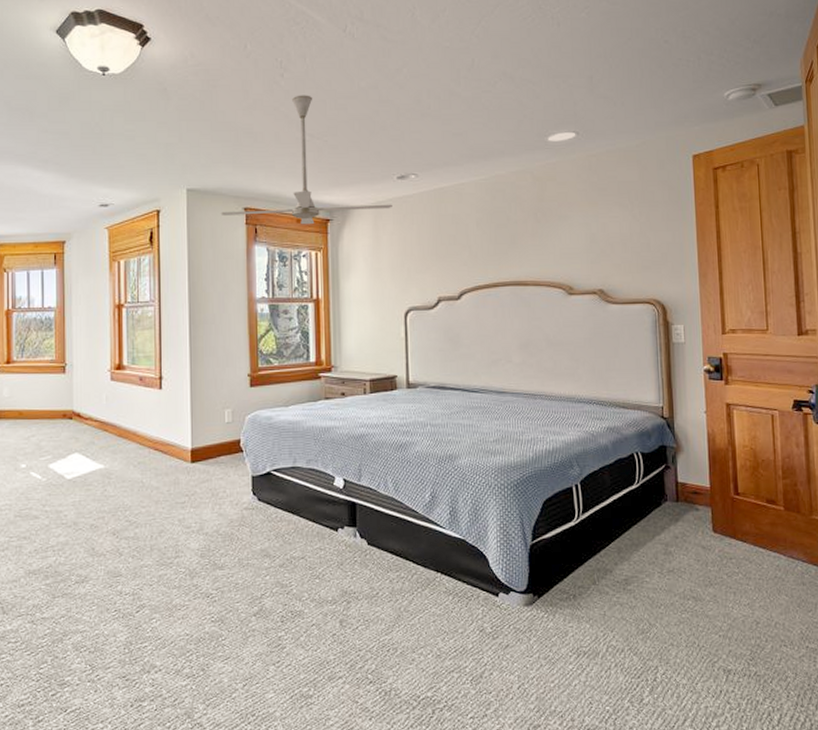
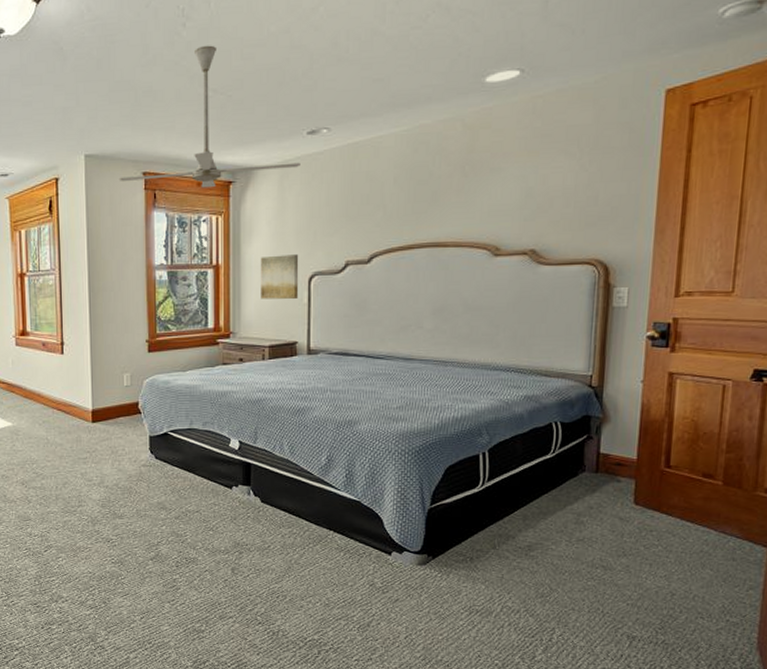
wall art: none [359,290,396,333] -> present [261,254,299,299]

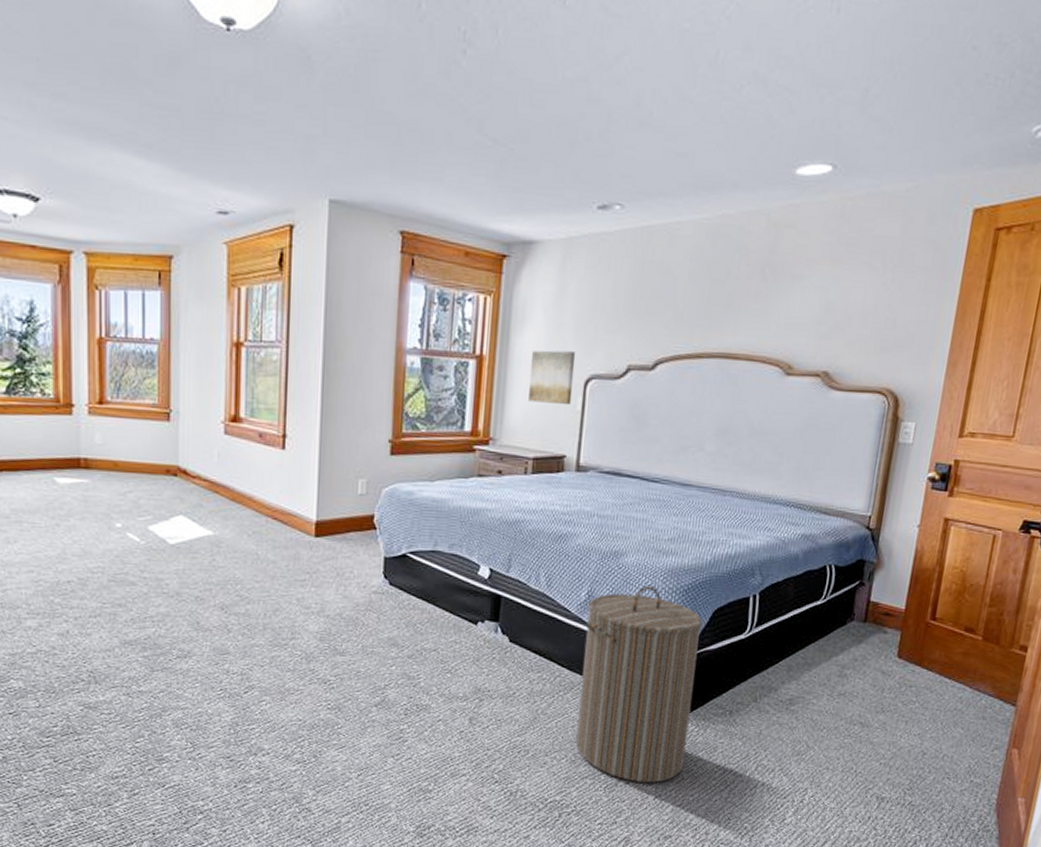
ceiling fan: present [118,45,300,188] -> none [369,81,587,261]
laundry hamper: none [327,449,436,623] -> present [575,586,703,783]

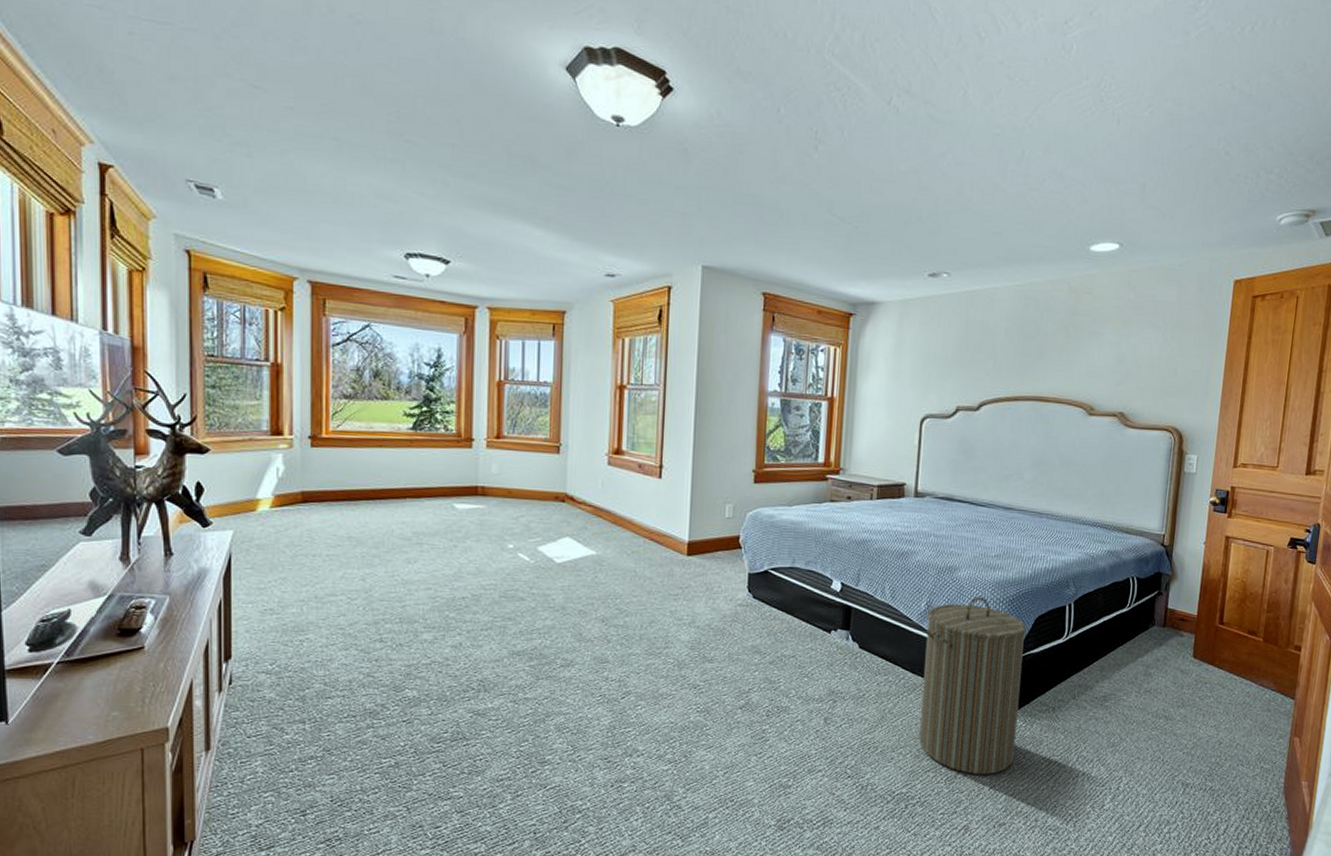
wall art: present [528,350,576,404] -> none [873,393,913,439]

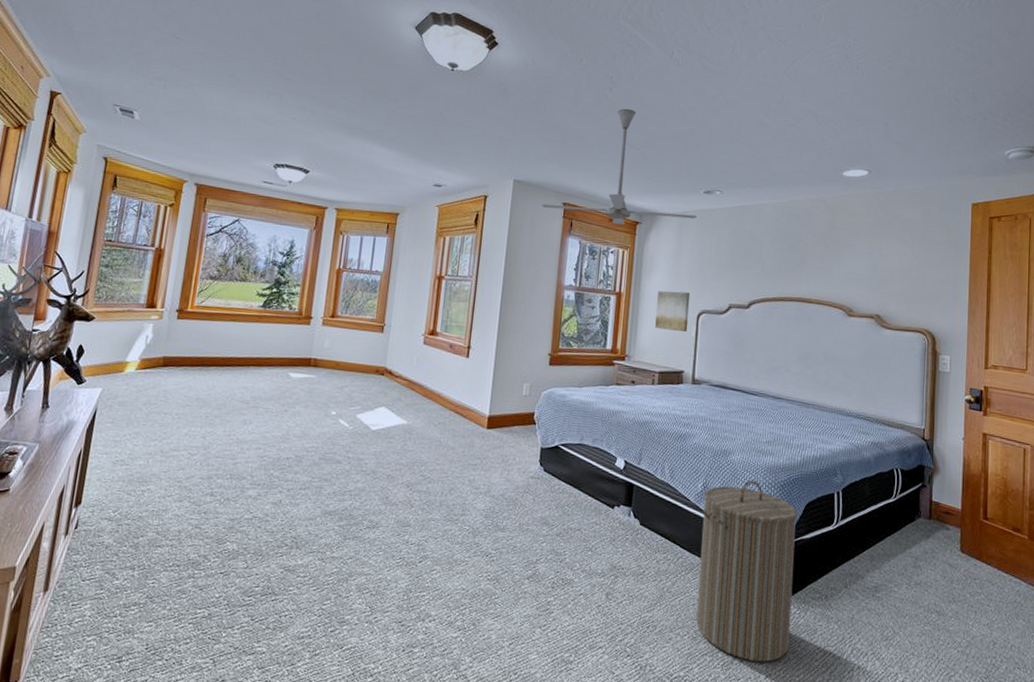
ceiling fan: none [736,172,920,318] -> present [541,108,697,225]
wall art: none [873,393,913,439] -> present [655,291,691,332]

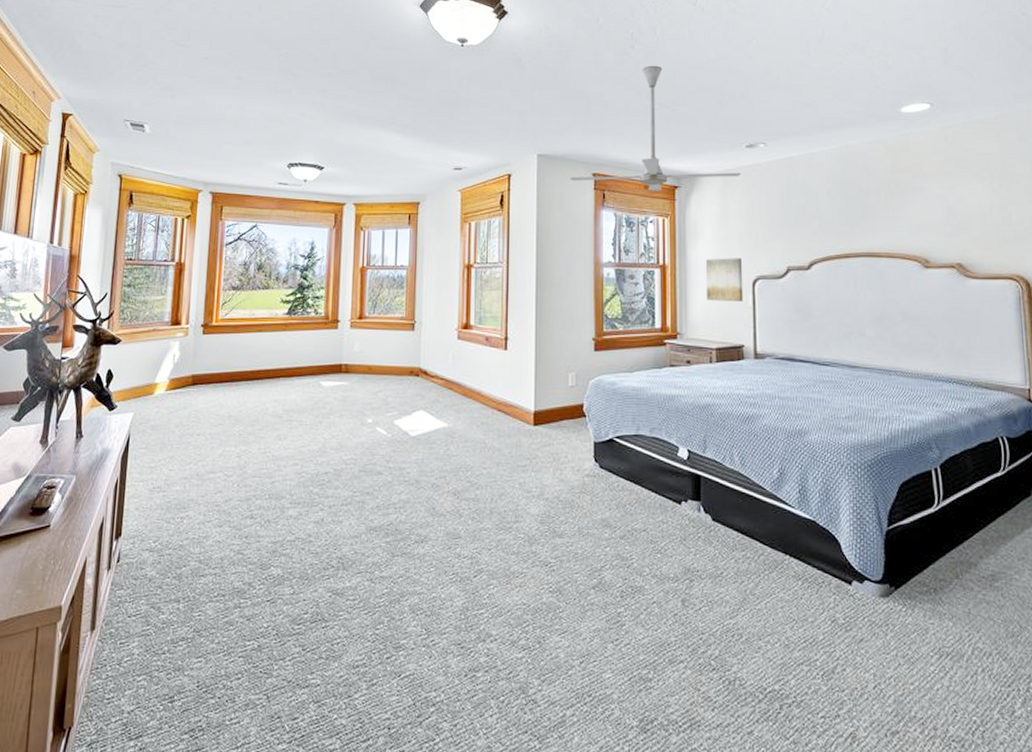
laundry hamper: present [696,480,797,662] -> none [781,462,898,669]

